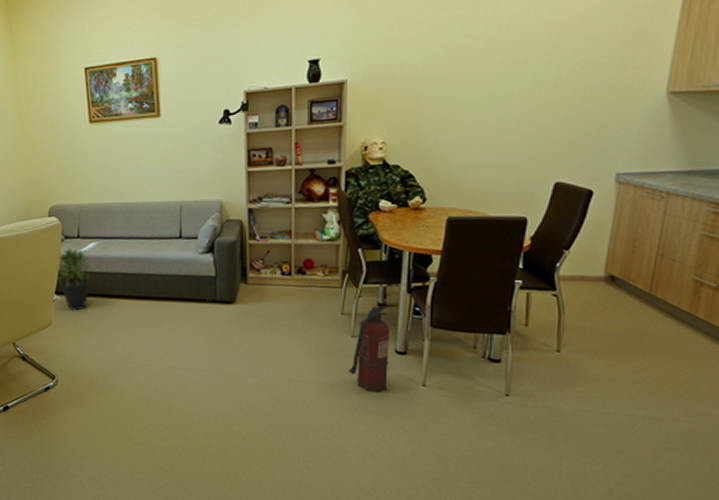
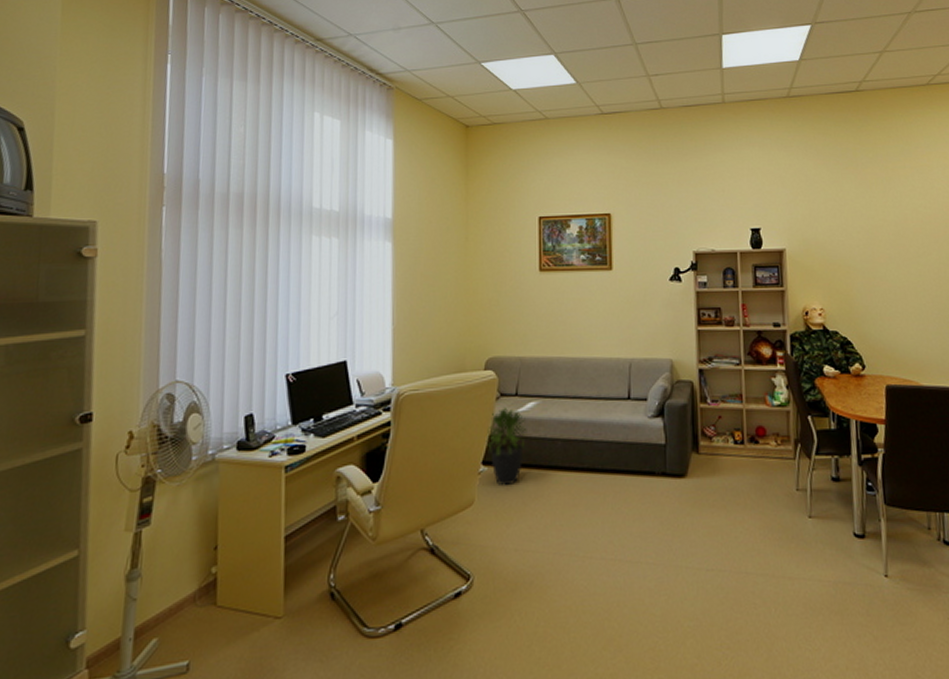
fire extinguisher: present [348,306,389,393] -> none [808,480,851,587]

